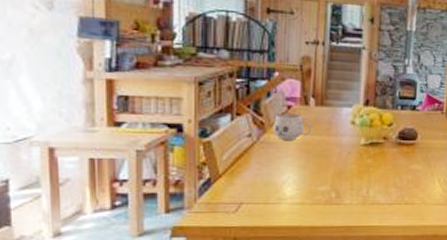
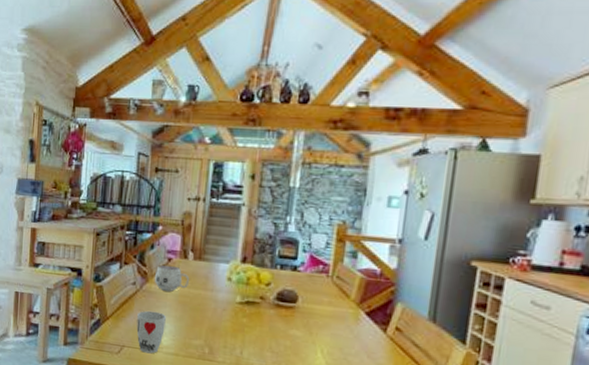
cup: none [256,162,288,207] -> present [136,310,166,354]

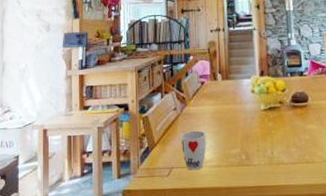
mug: present [154,264,190,292] -> none [191,88,221,111]

